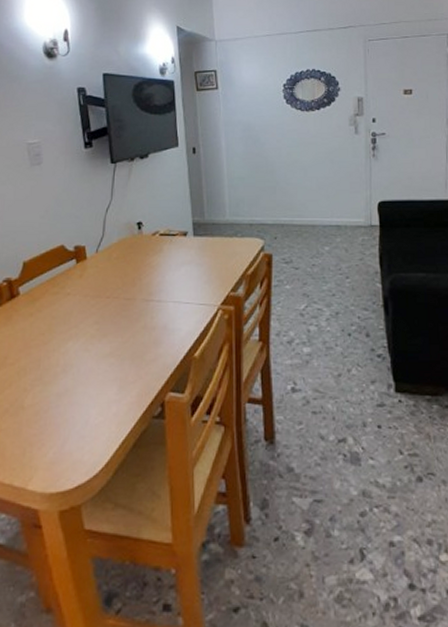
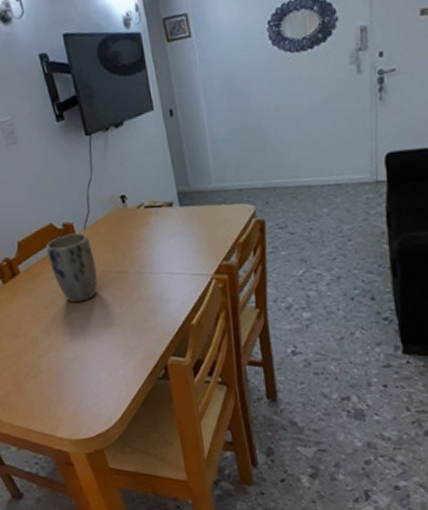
plant pot: none [53,257,103,330] -> present [47,233,98,303]

